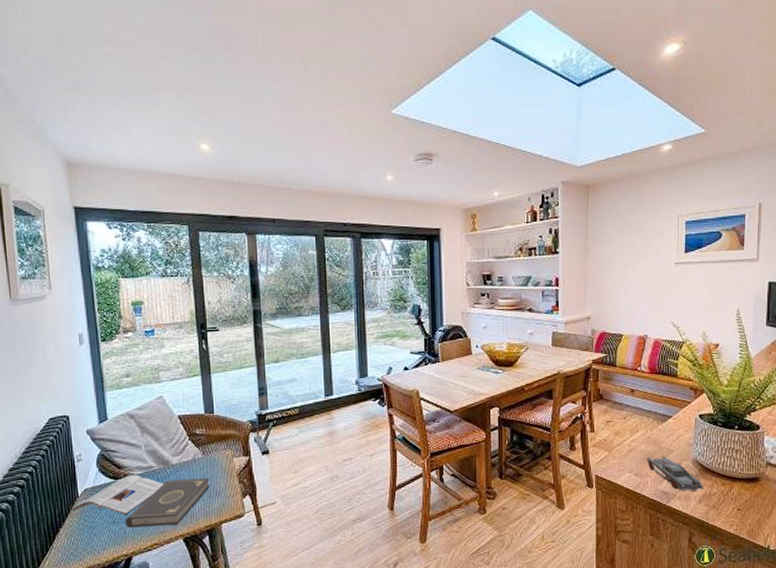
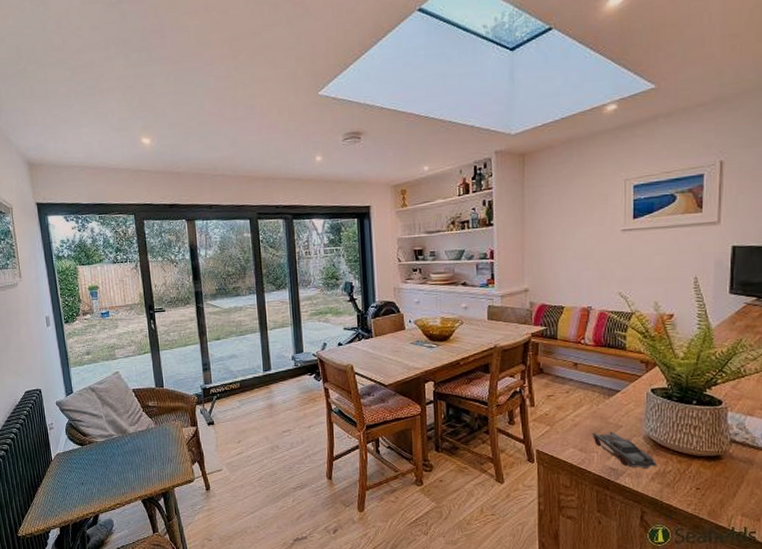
magazine: present [72,475,163,515] -> none [47,442,123,478]
book: present [125,478,210,528] -> none [92,446,163,489]

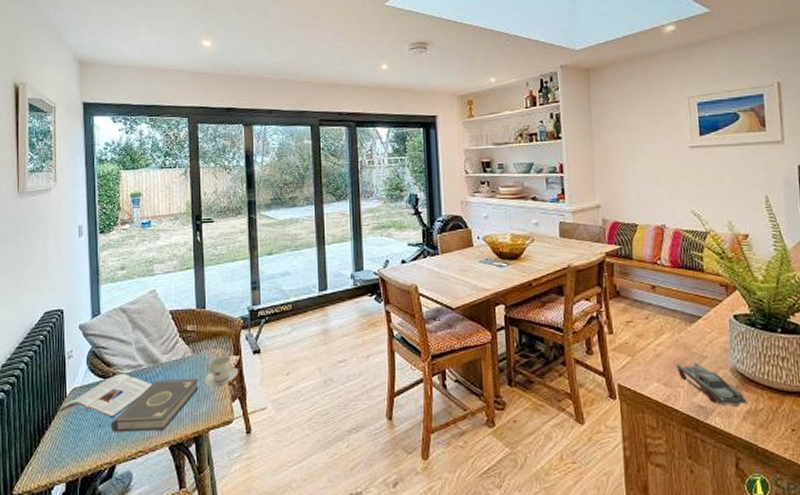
magazine: none [47,442,123,478] -> present [60,374,152,418]
book: none [92,446,163,489] -> present [111,379,199,432]
teacup: none [167,426,197,453] -> present [204,354,239,387]

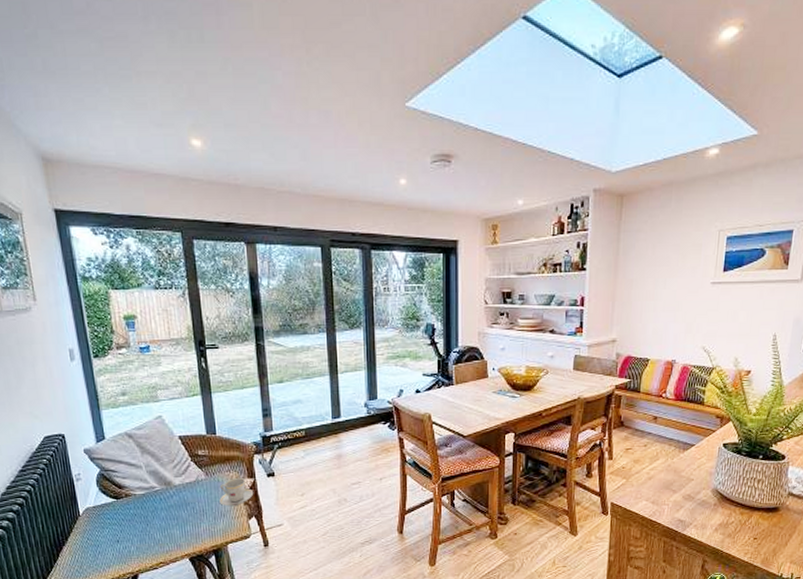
magazine: present [60,374,152,418] -> none [74,495,167,534]
book: present [111,379,199,432] -> none [129,499,215,547]
toy car: present [676,363,749,406] -> none [665,484,722,520]

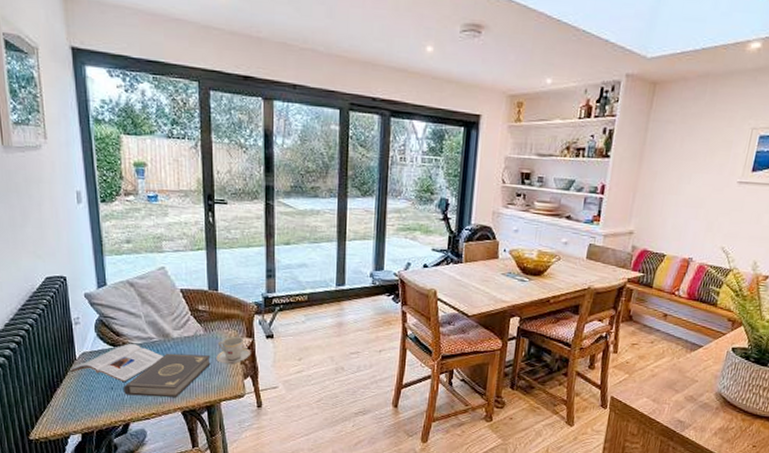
magazine: none [74,495,167,534] -> present [70,344,163,383]
book: none [129,499,215,547] -> present [124,353,211,397]

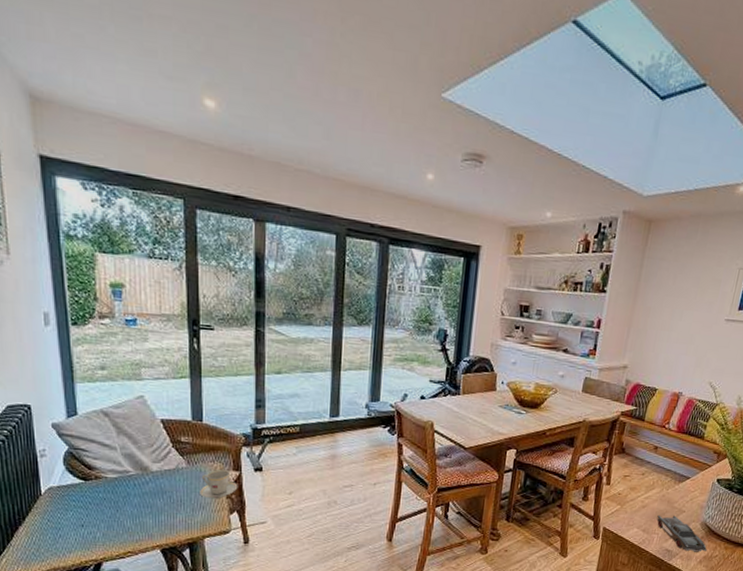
magazine: present [70,344,163,383] -> none [34,478,141,519]
book: present [124,353,211,397] -> none [96,487,194,535]
toy car: none [667,384,723,424] -> present [656,514,708,552]

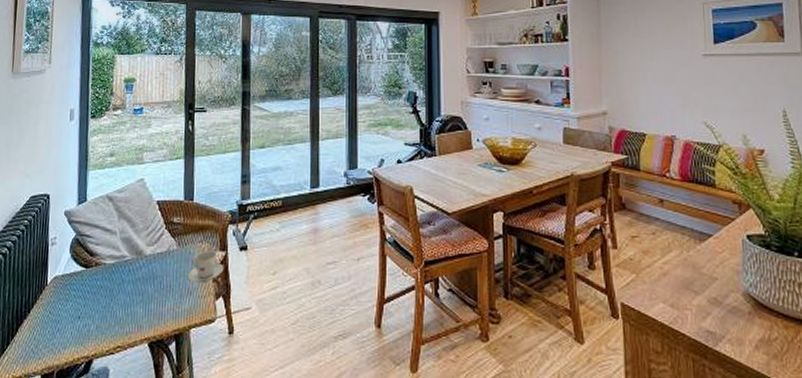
toy car: present [656,514,708,552] -> none [684,284,762,334]

